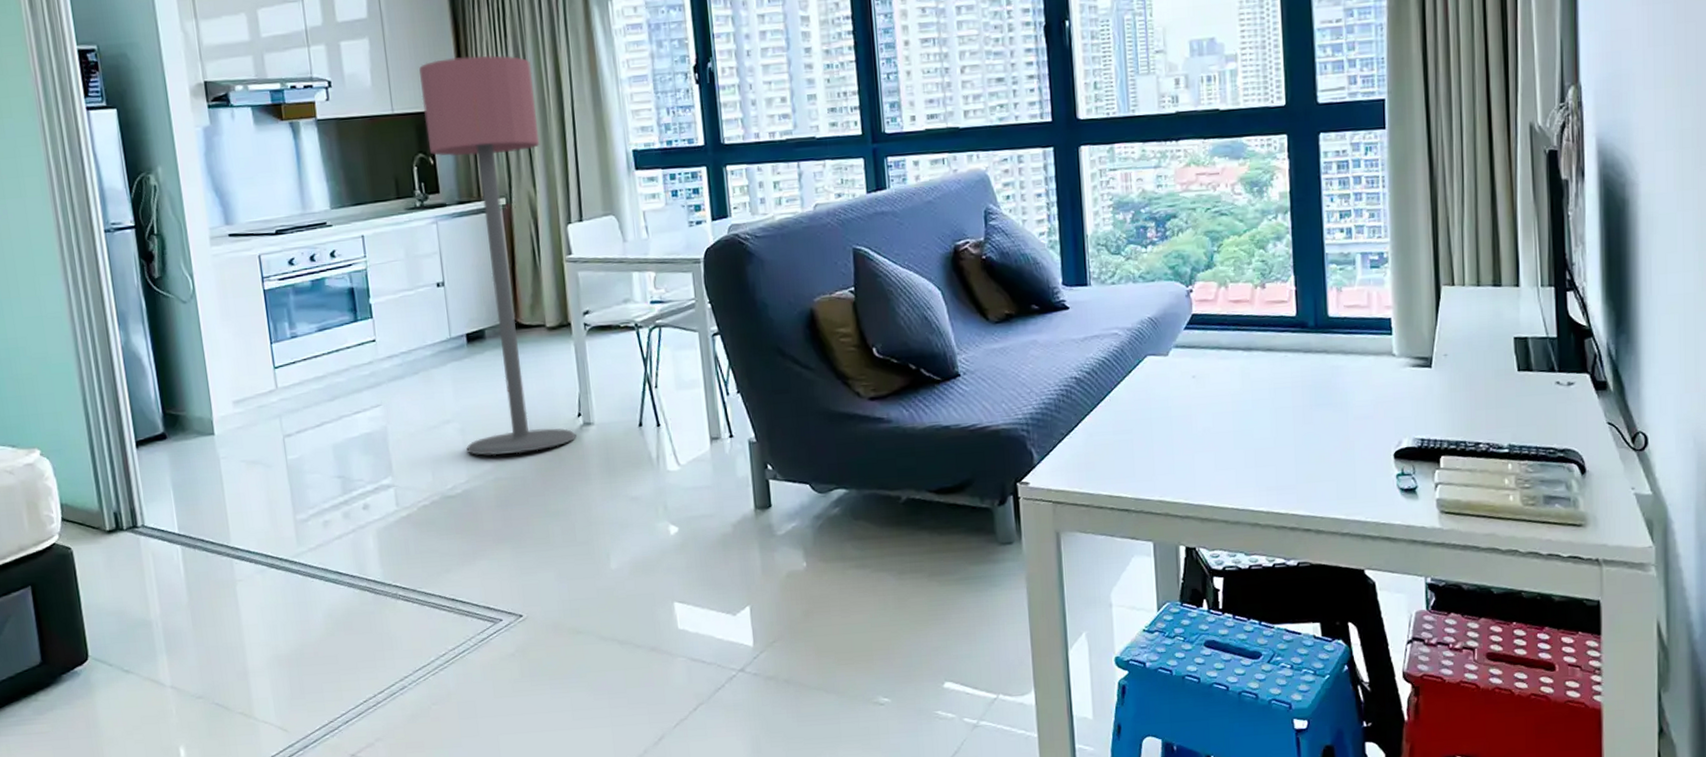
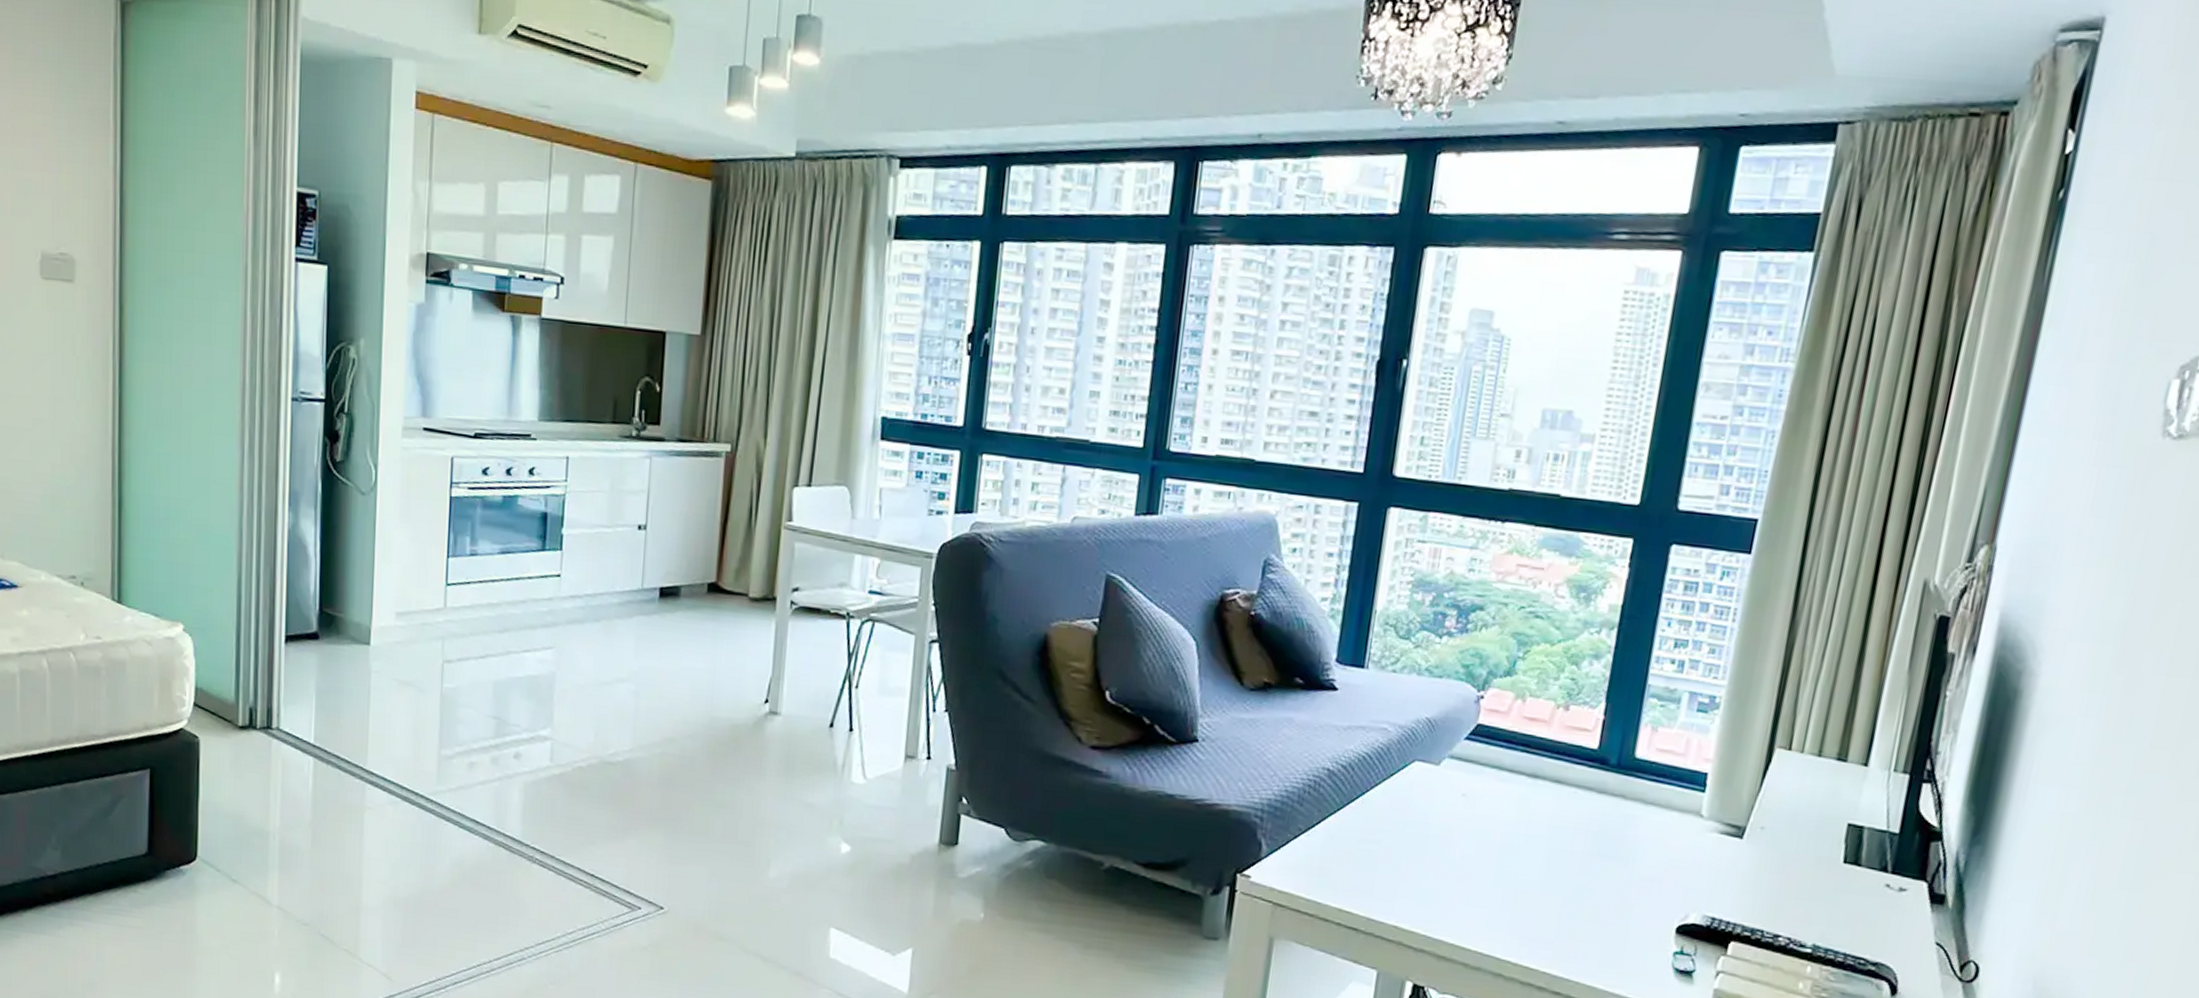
floor lamp: present [419,55,577,456] -> none [637,274,788,732]

